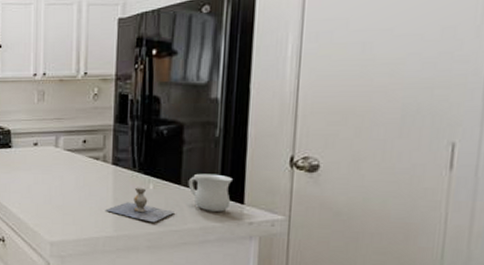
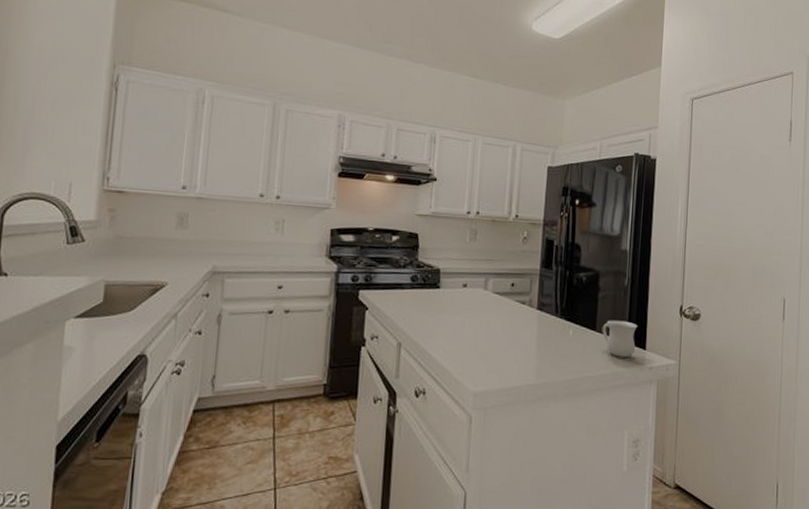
pottery: present [106,187,174,223] -> none [530,333,590,369]

